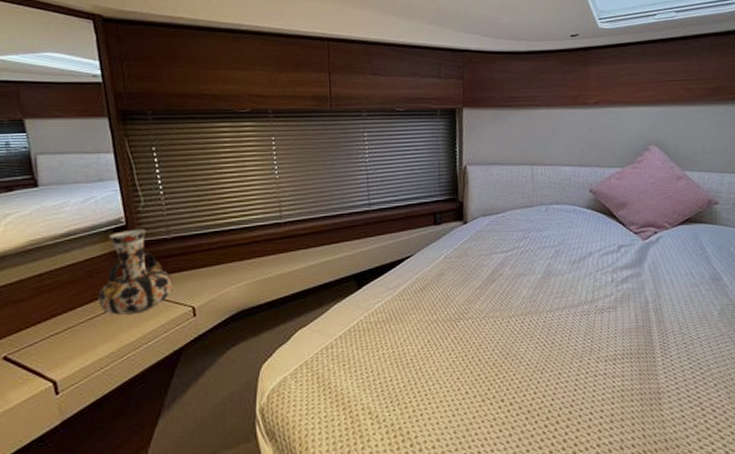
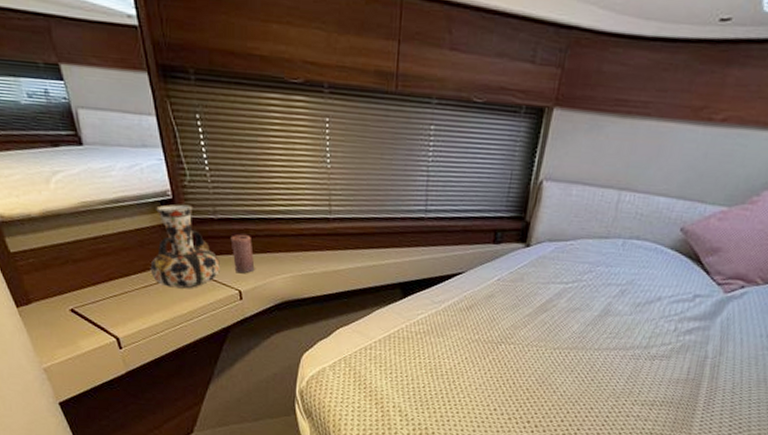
candle: none [184,249,209,289] -> present [230,234,255,274]

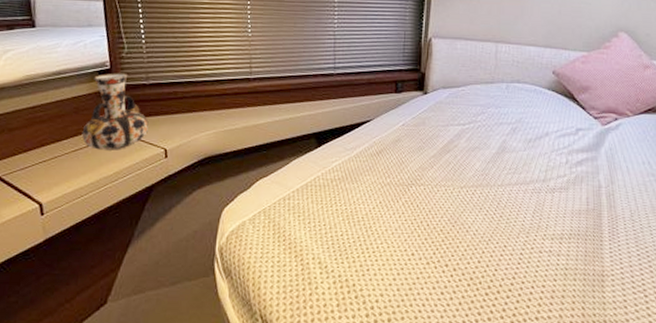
candle: present [230,234,255,274] -> none [160,96,181,133]

